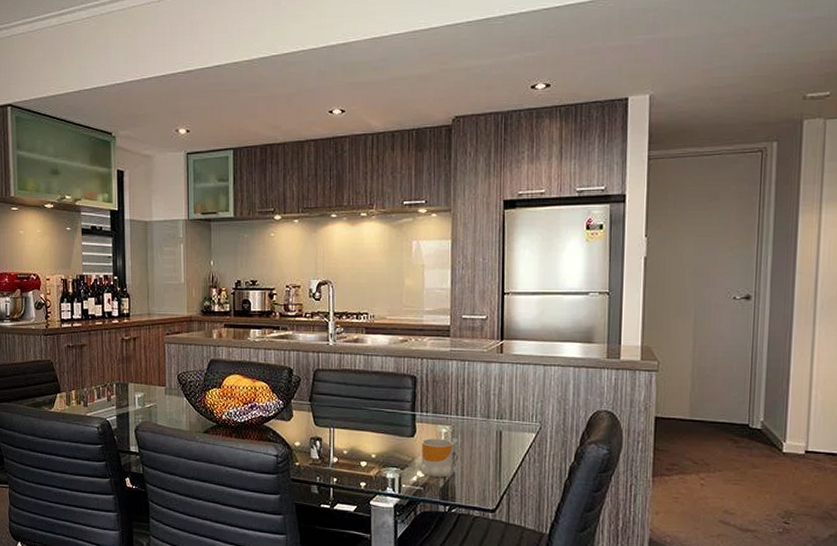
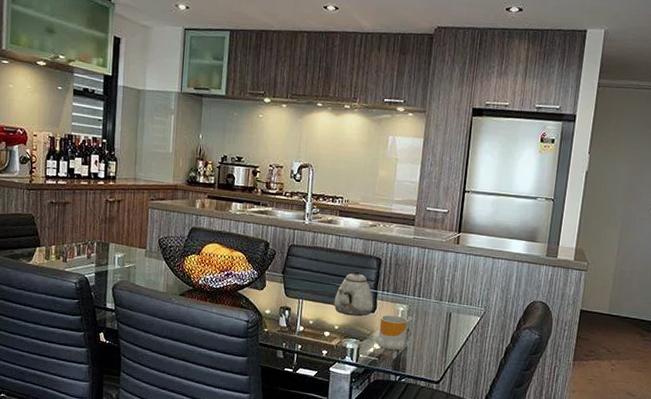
teapot: none [368,392,413,442] -> present [333,271,374,316]

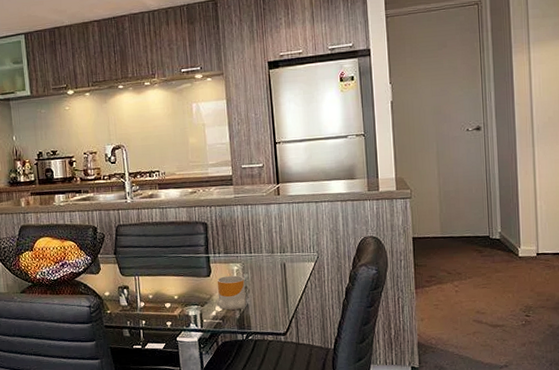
teapot: present [333,271,374,316] -> none [168,239,208,284]

